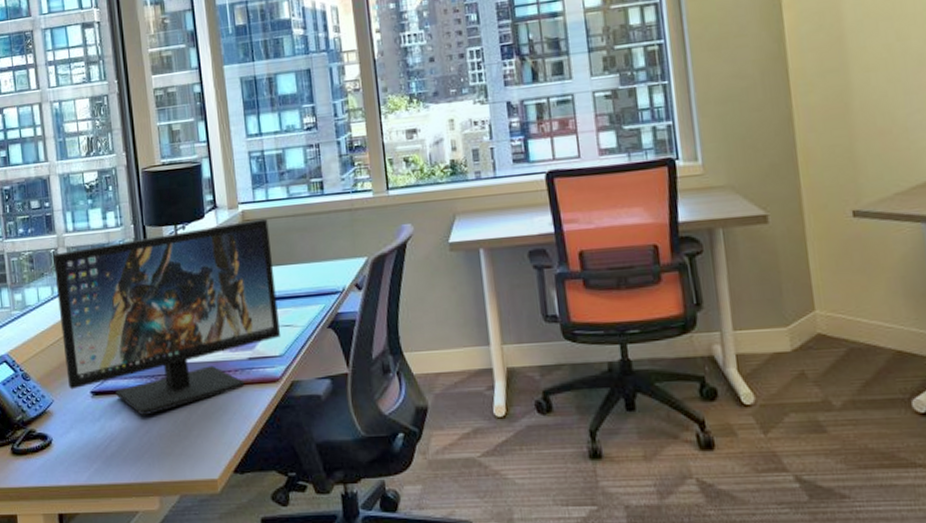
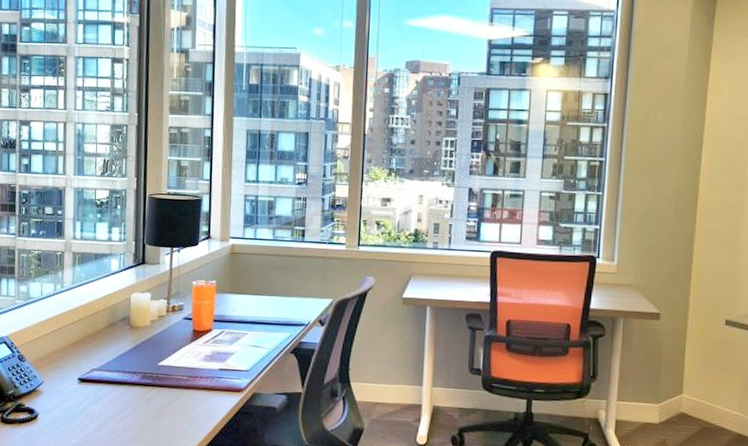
computer monitor: present [53,218,281,416] -> none [58,253,253,405]

